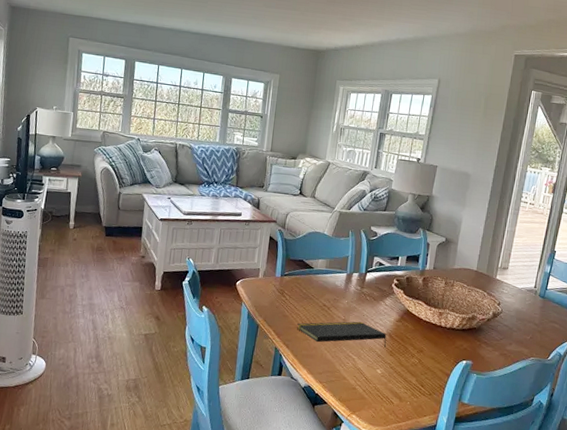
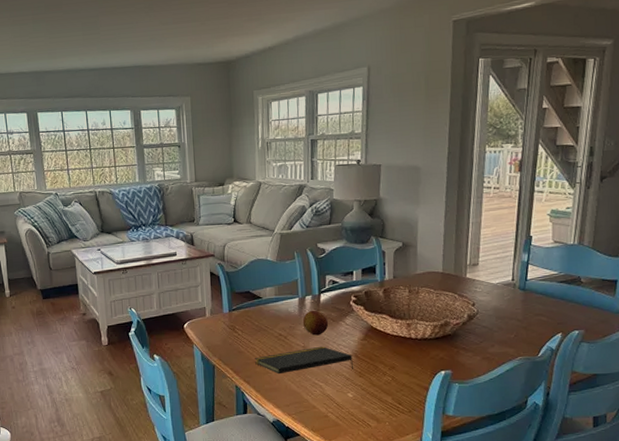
fruit: none [346,286,370,311] -> present [302,310,329,336]

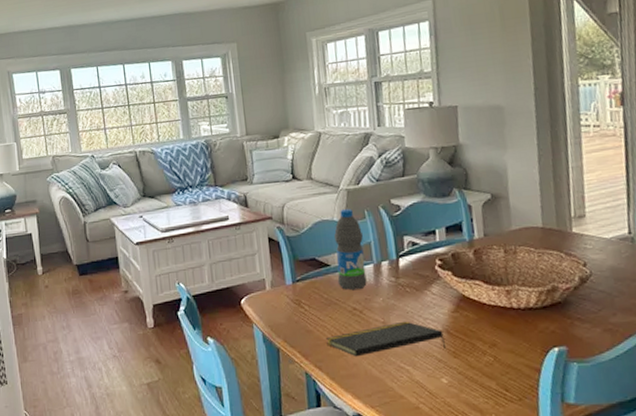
water bottle: none [267,250,292,320] -> present [334,209,367,291]
fruit: present [302,310,329,336] -> none [380,277,412,309]

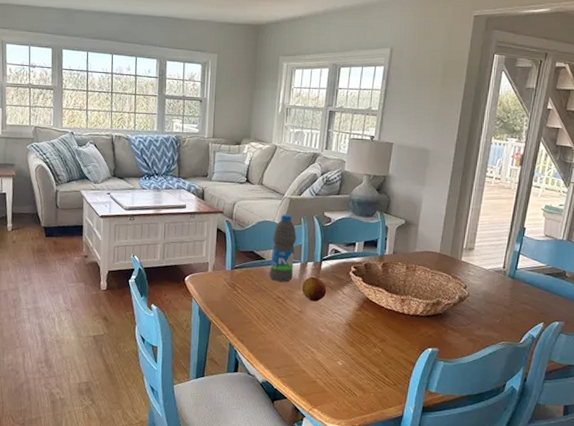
notepad: present [326,321,446,357] -> none [251,312,346,339]
fruit: none [380,277,412,309] -> present [302,276,327,302]

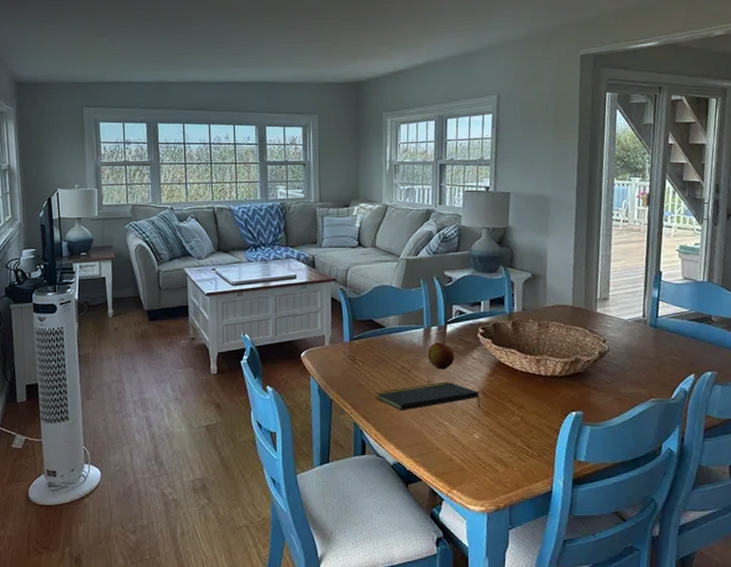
notepad: none [251,312,346,339] -> present [376,381,480,412]
water bottle: present [269,214,296,282] -> none [390,277,417,351]

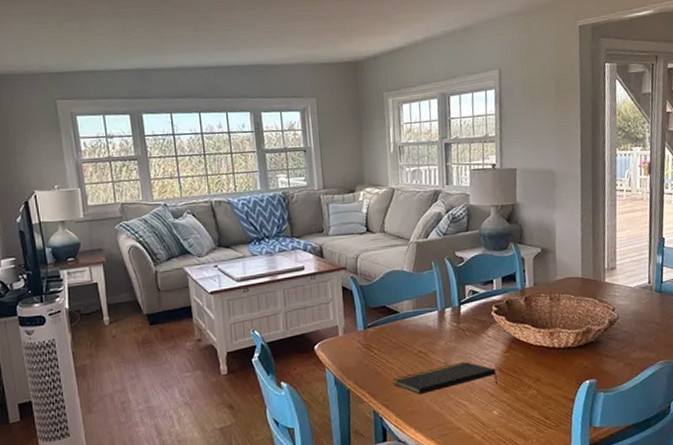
fruit: present [427,342,455,370] -> none [443,322,470,351]

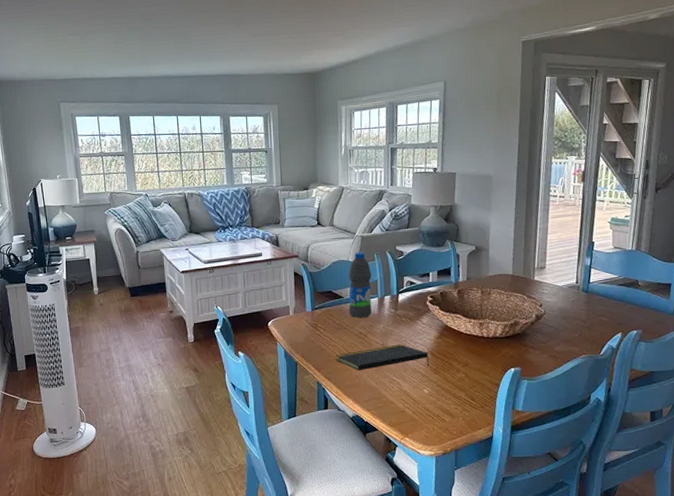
water bottle: none [404,260,432,335] -> present [348,252,372,318]

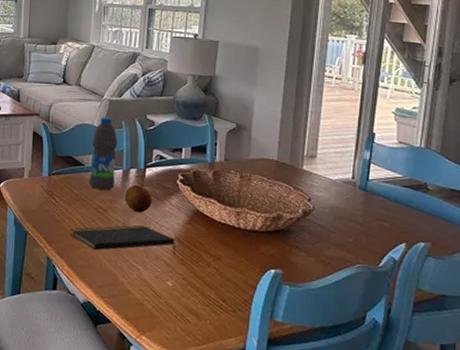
fruit: none [381,309,406,334] -> present [124,184,152,213]

